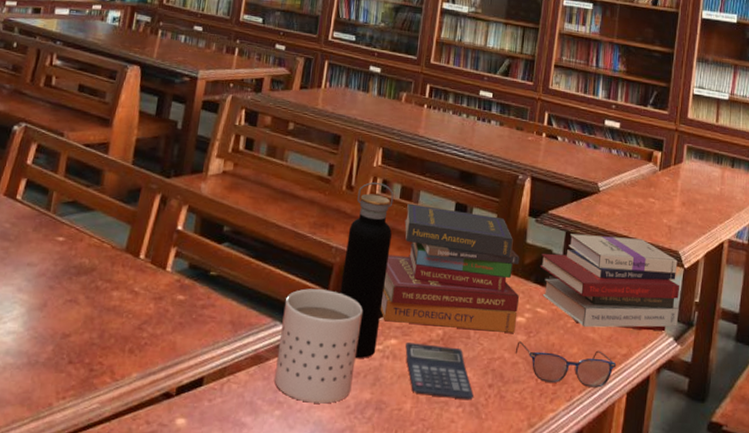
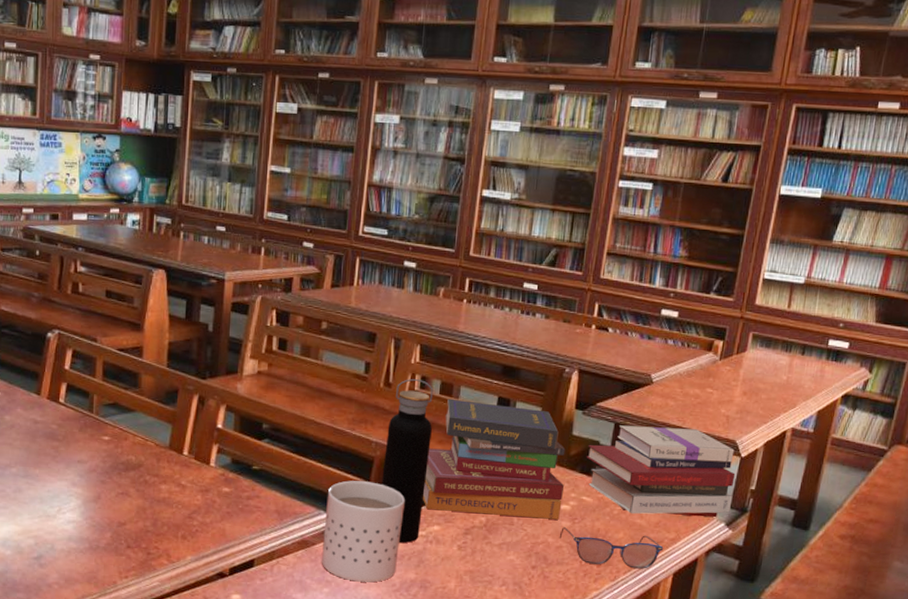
calculator: present [405,342,473,401] -> none [448,529,517,580]

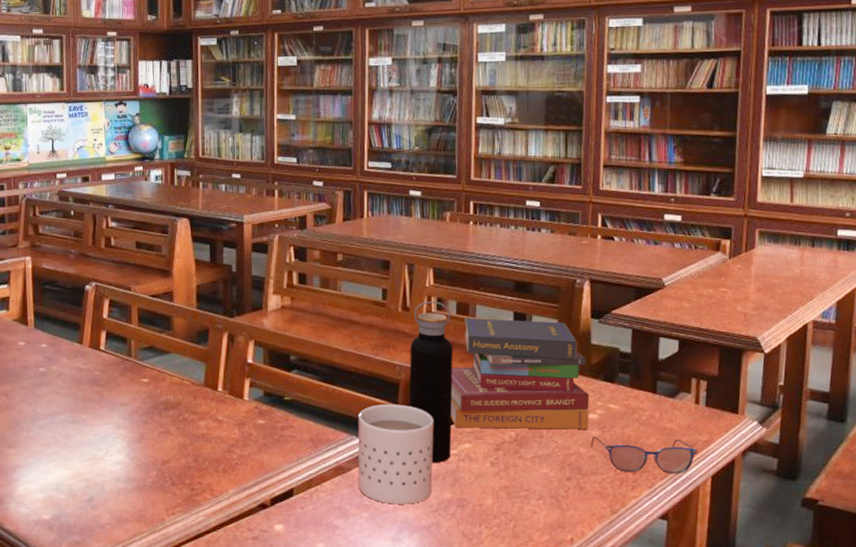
books: present [586,425,736,518] -> none [607,329,762,419]

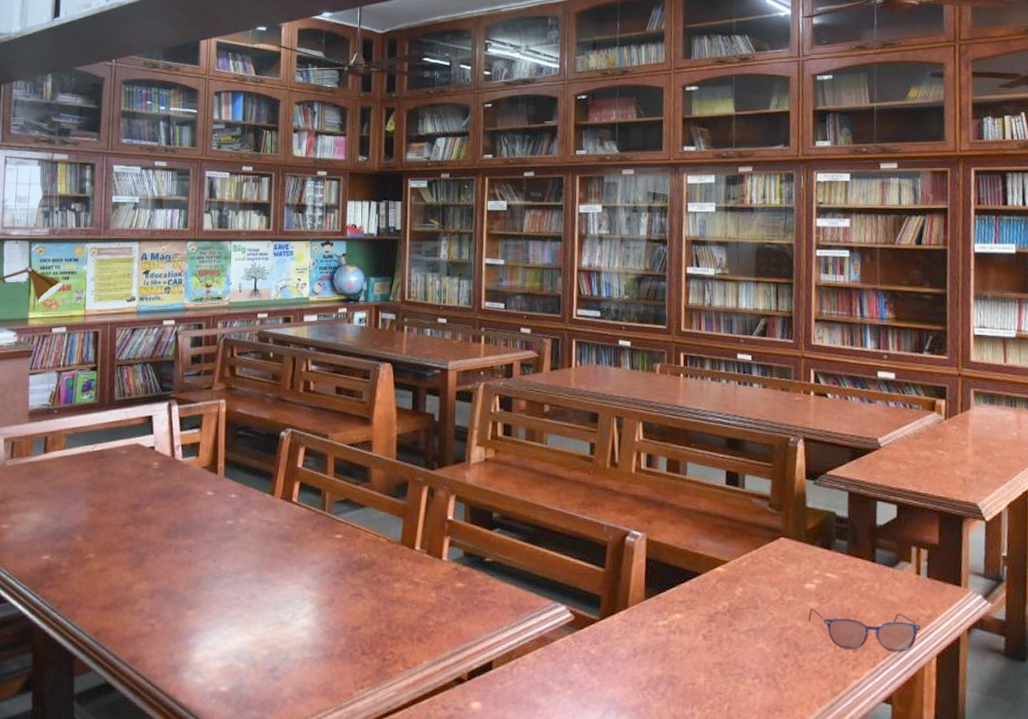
mug: present [357,404,434,505] -> none [561,568,643,681]
water bottle: present [409,302,453,462] -> none [617,458,663,634]
books: present [450,317,590,430] -> none [660,476,806,600]

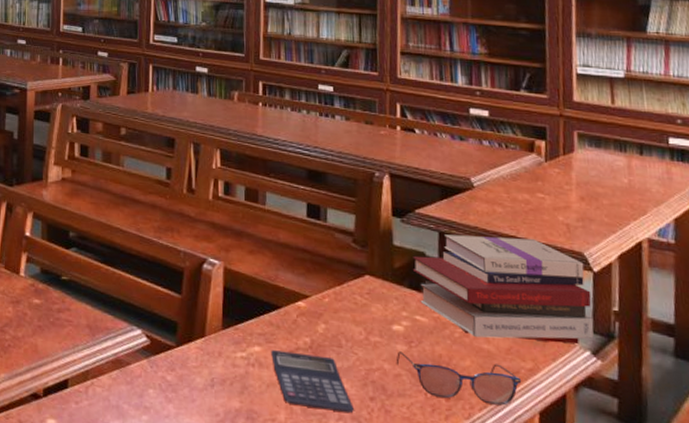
calculator: none [691,616,769,672] -> present [271,350,354,414]
books: none [824,494,986,590] -> present [412,234,594,345]

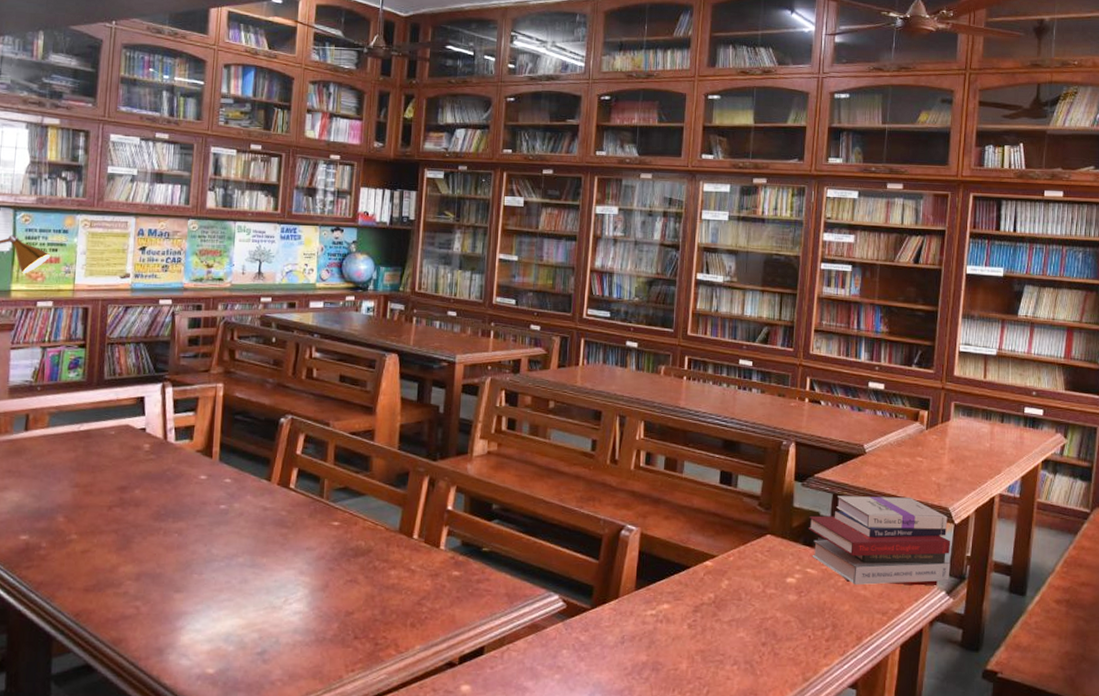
calculator: present [271,350,354,414] -> none [678,607,748,659]
glasses: present [396,351,522,406] -> none [787,601,889,642]

